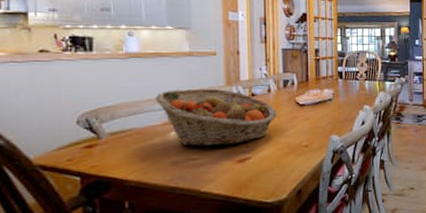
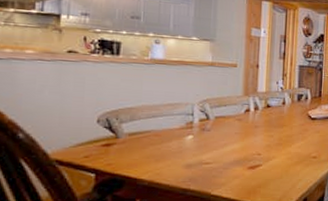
fruit basket: present [156,88,277,147] -> none [176,96,289,152]

